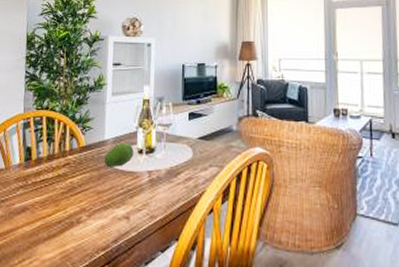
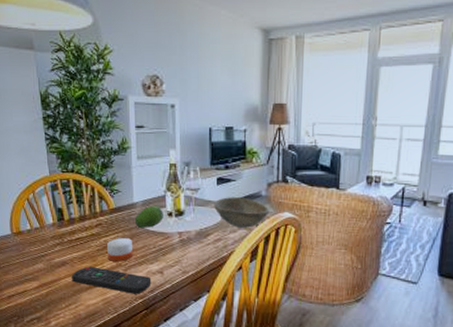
remote control: none [30,212,116,245] -> present [72,266,152,294]
candle: none [72,179,100,206] -> present [107,238,134,262]
bowl: none [185,132,241,165] -> present [214,197,270,228]

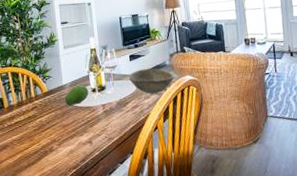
remote control: present [72,266,152,294] -> none [12,145,83,166]
candle: present [107,238,134,262] -> none [42,116,66,139]

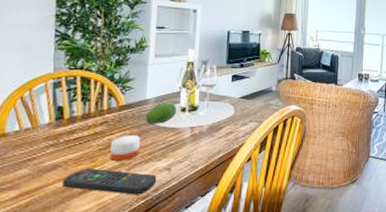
remote control: none [12,145,83,166] -> present [62,168,157,195]
candle: none [42,116,66,139] -> present [110,136,140,161]
bowl: present [129,68,174,94] -> none [228,92,279,120]

